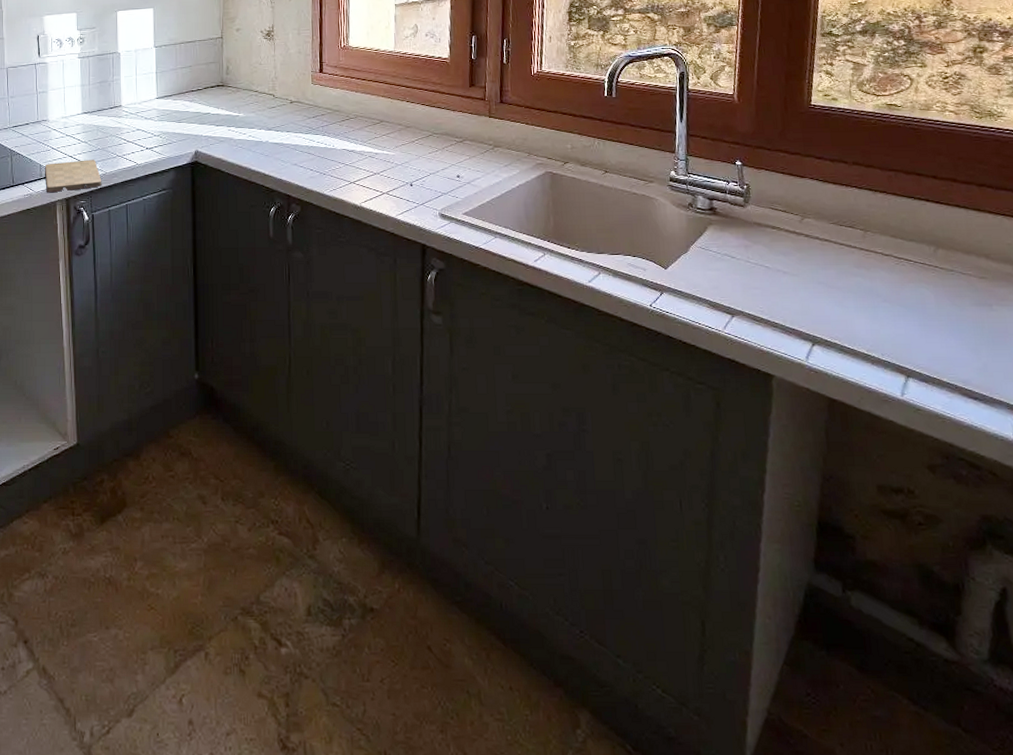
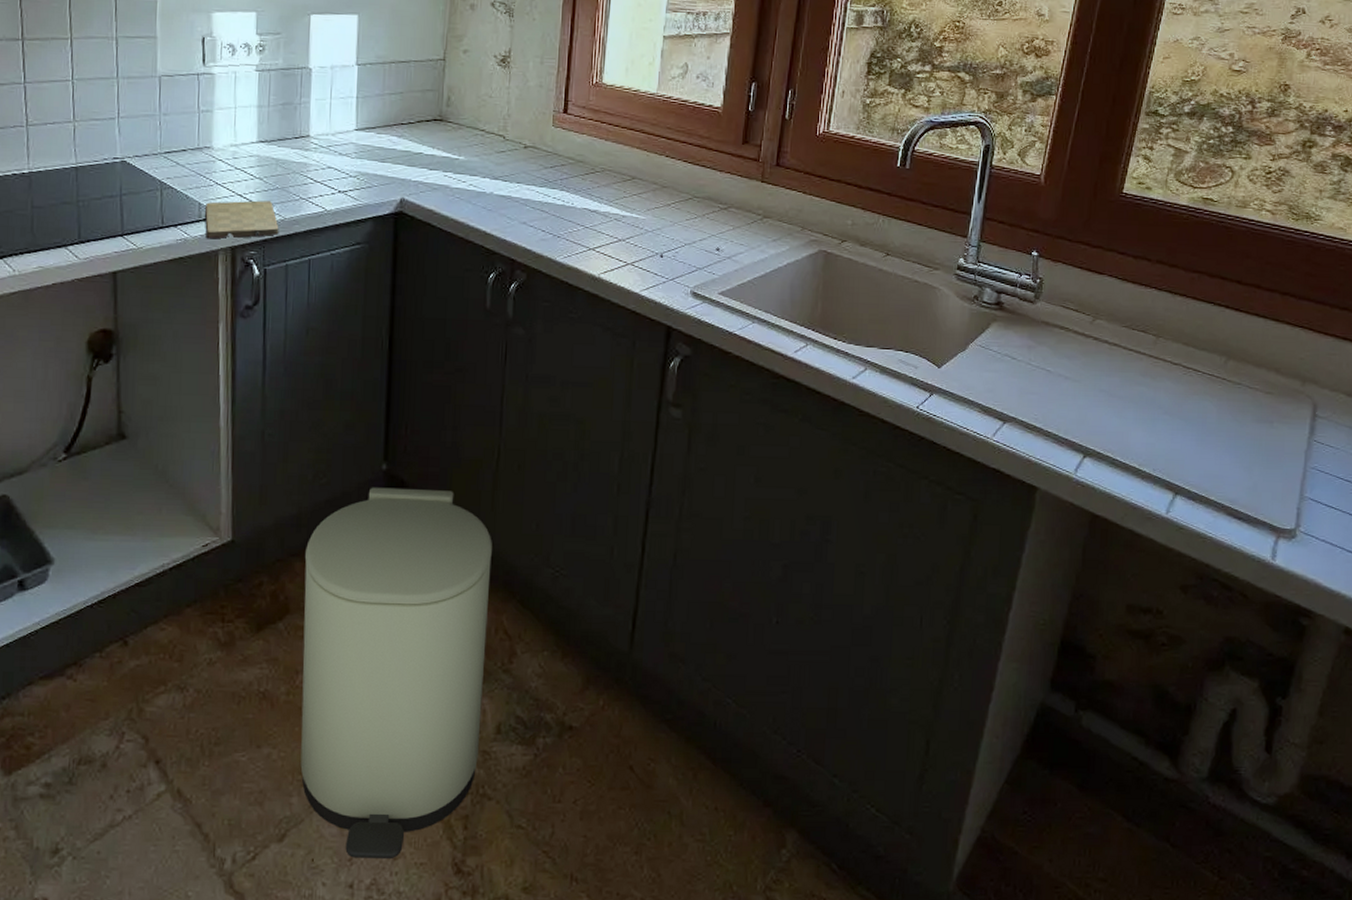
pedal bin: none [136,394,293,735] -> present [300,487,492,860]

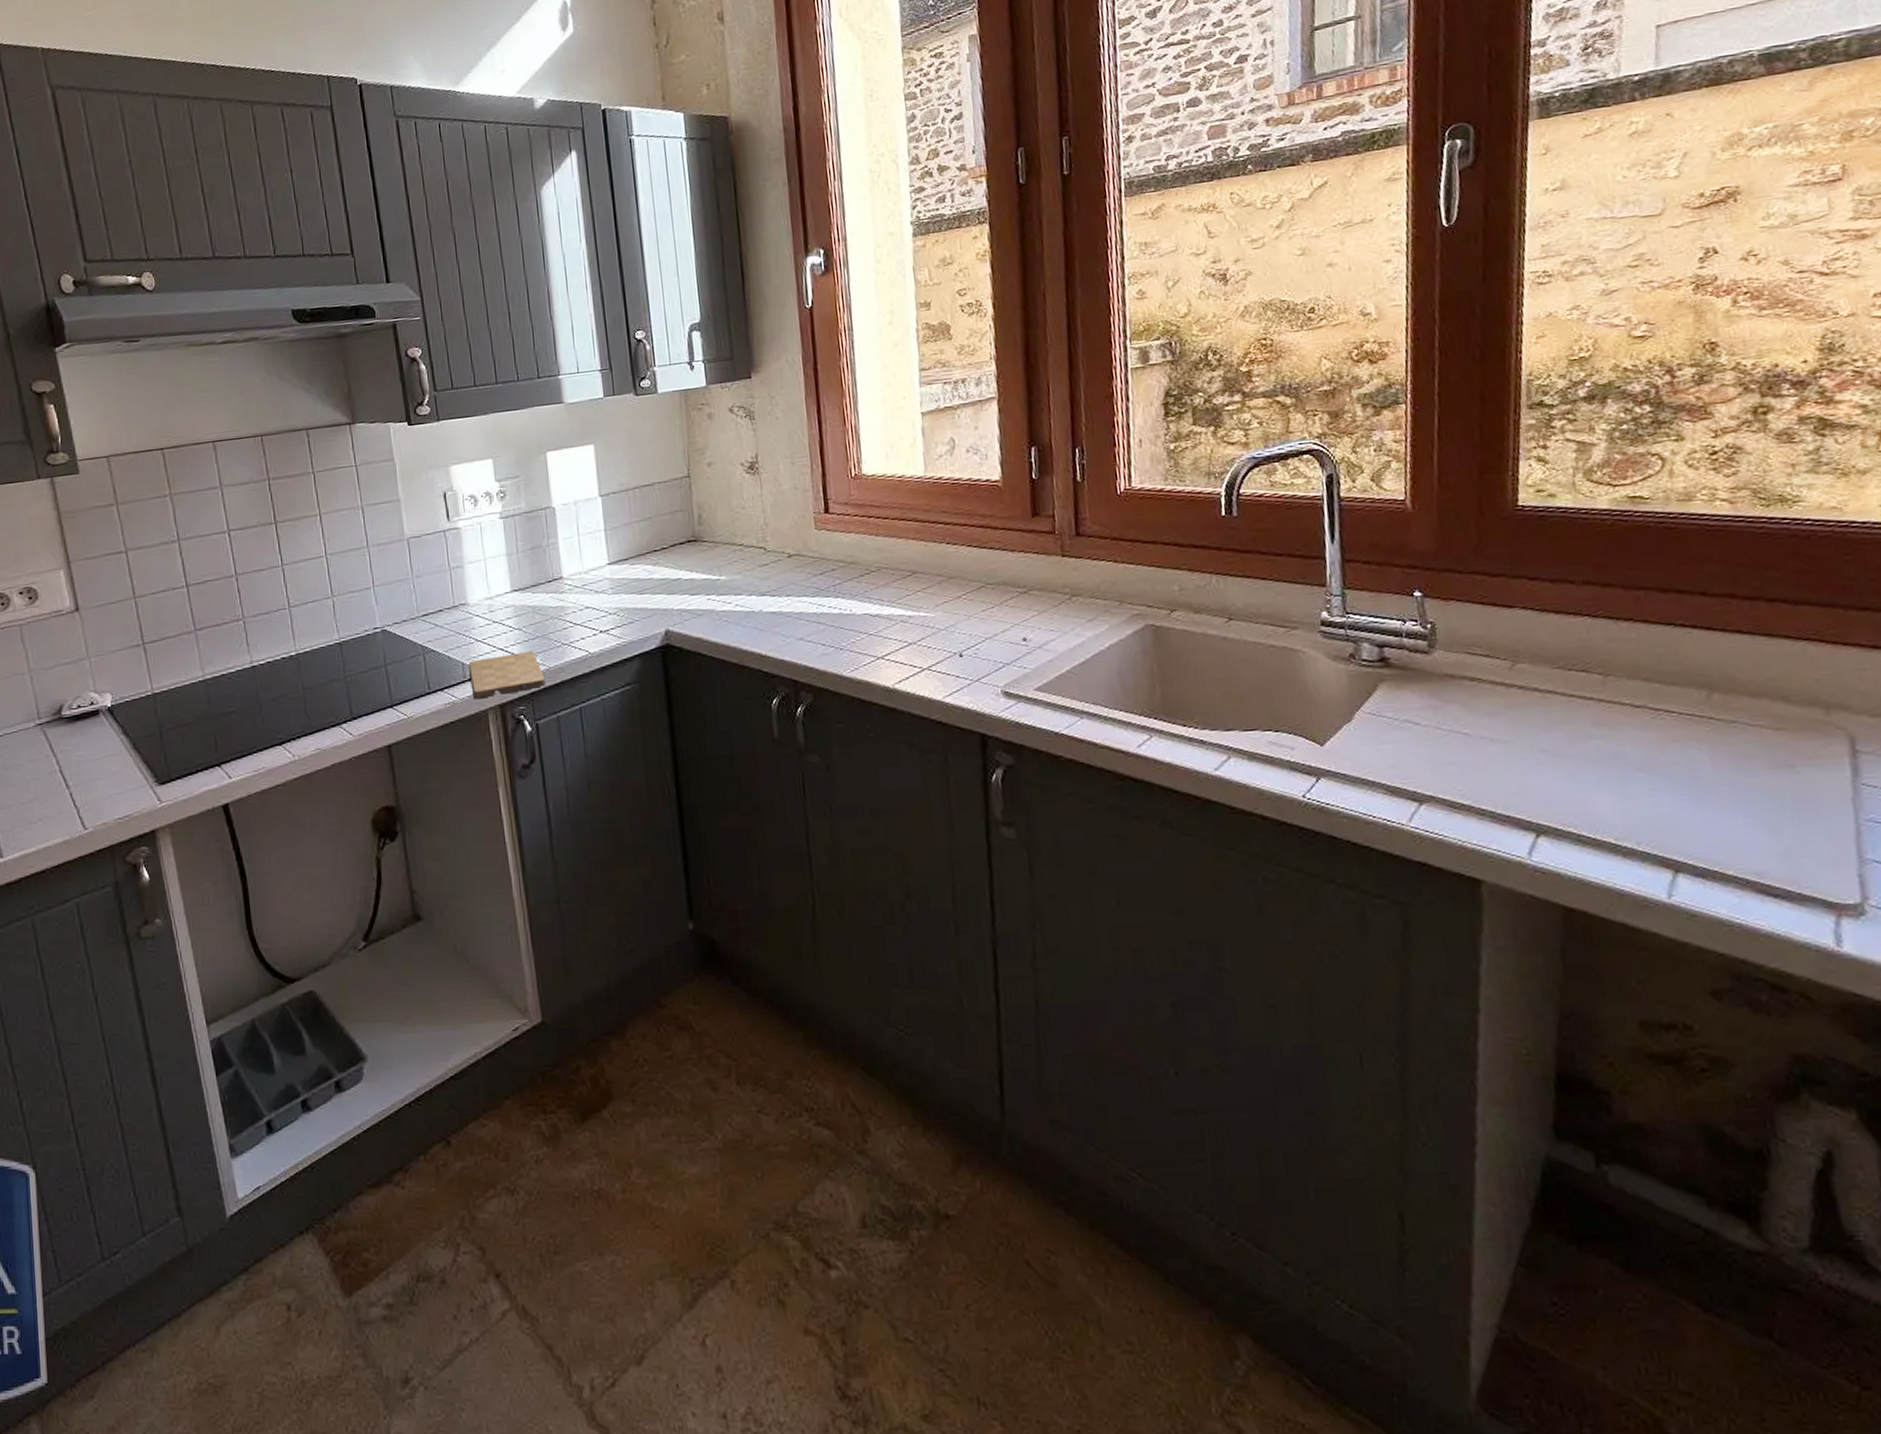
pedal bin: present [300,487,492,860] -> none [620,946,846,1383]

